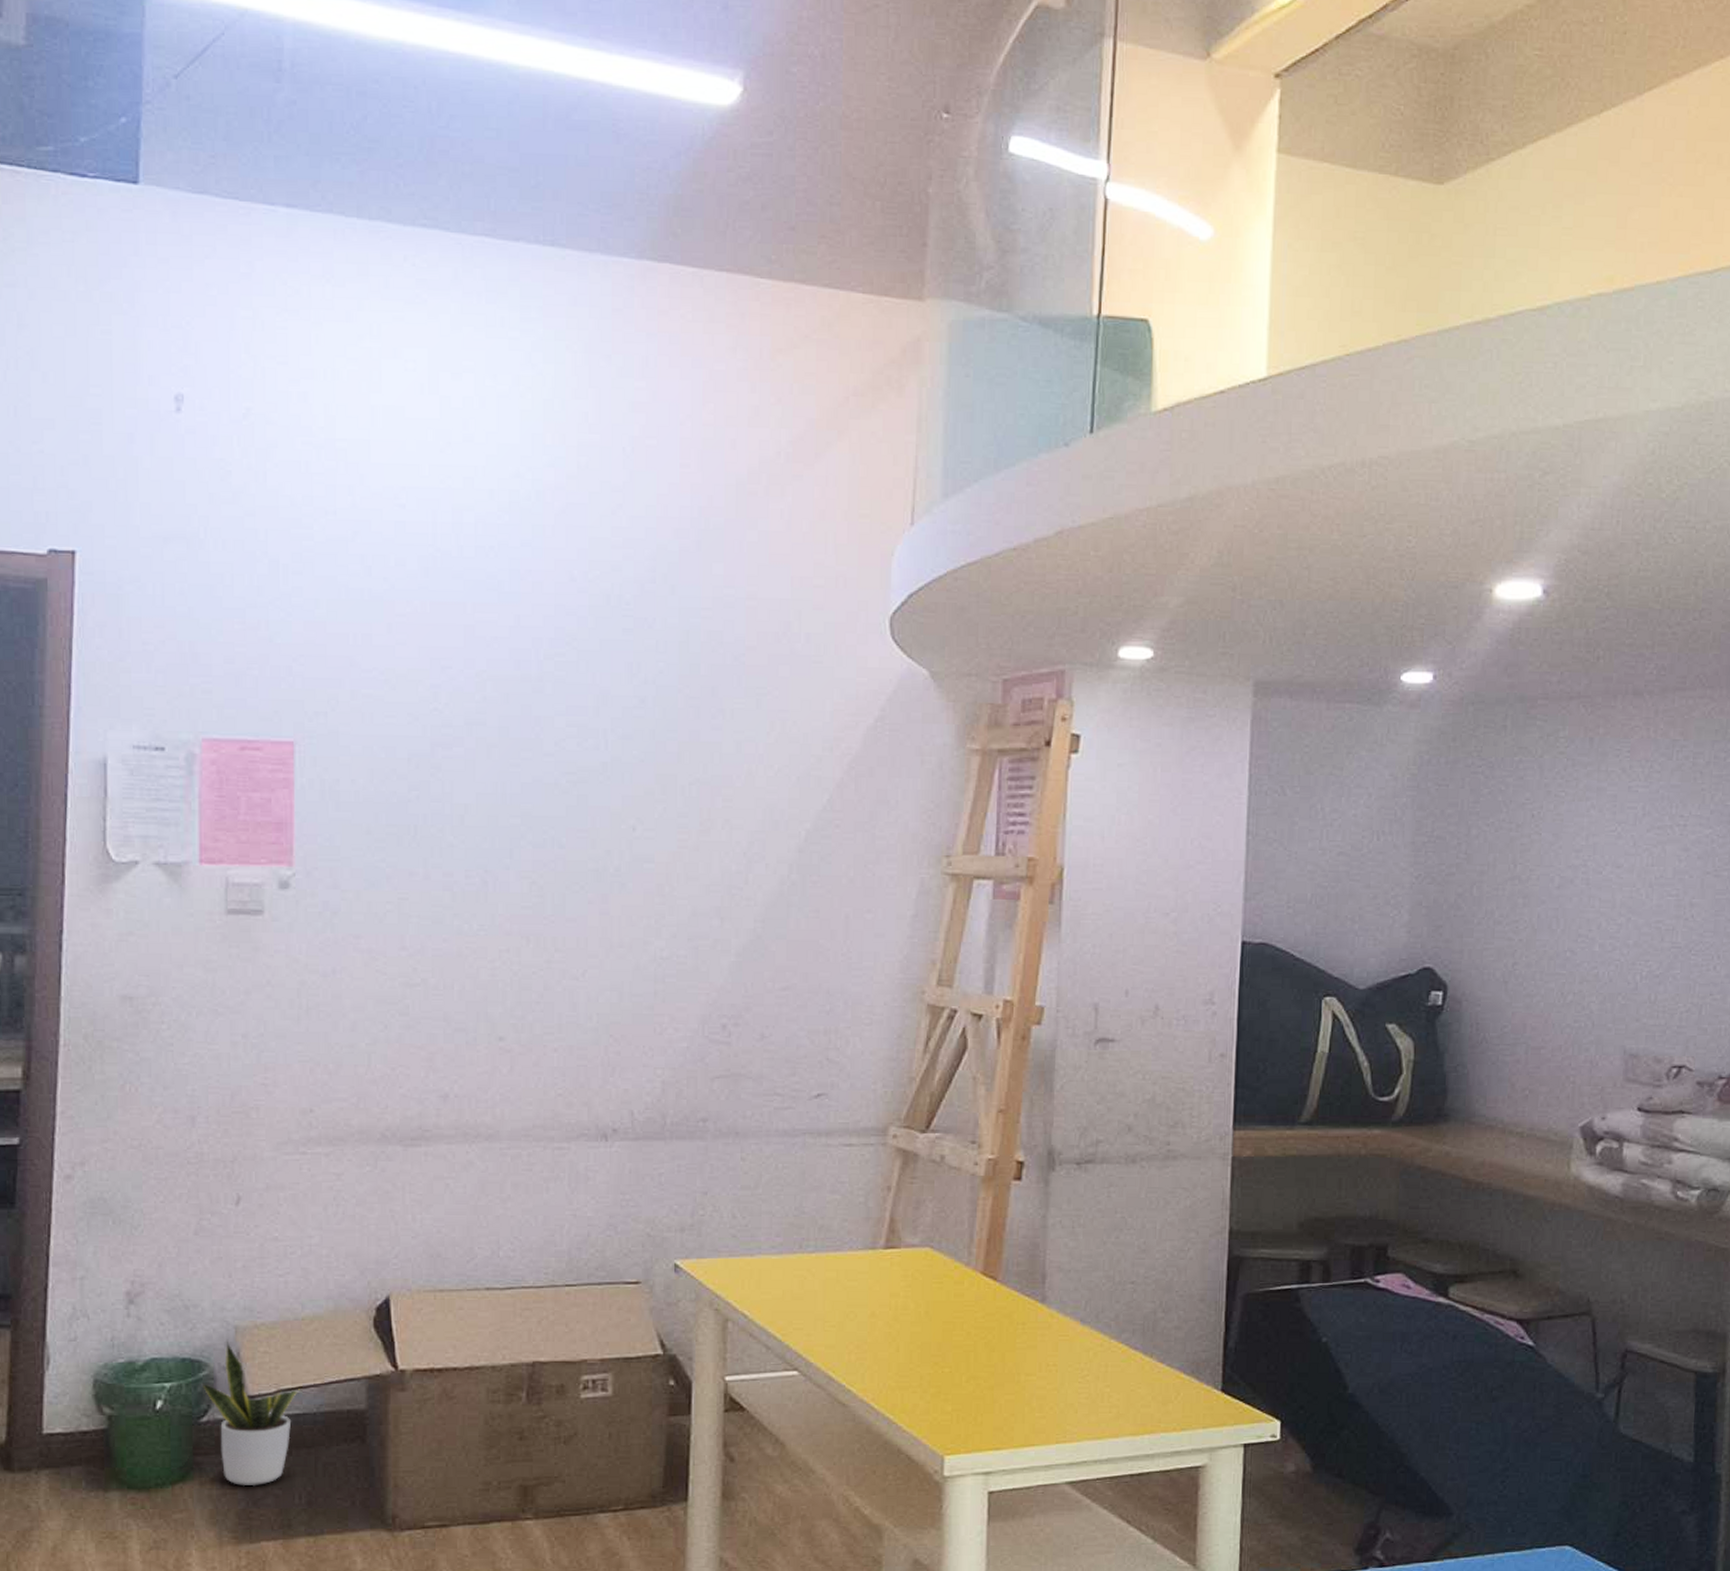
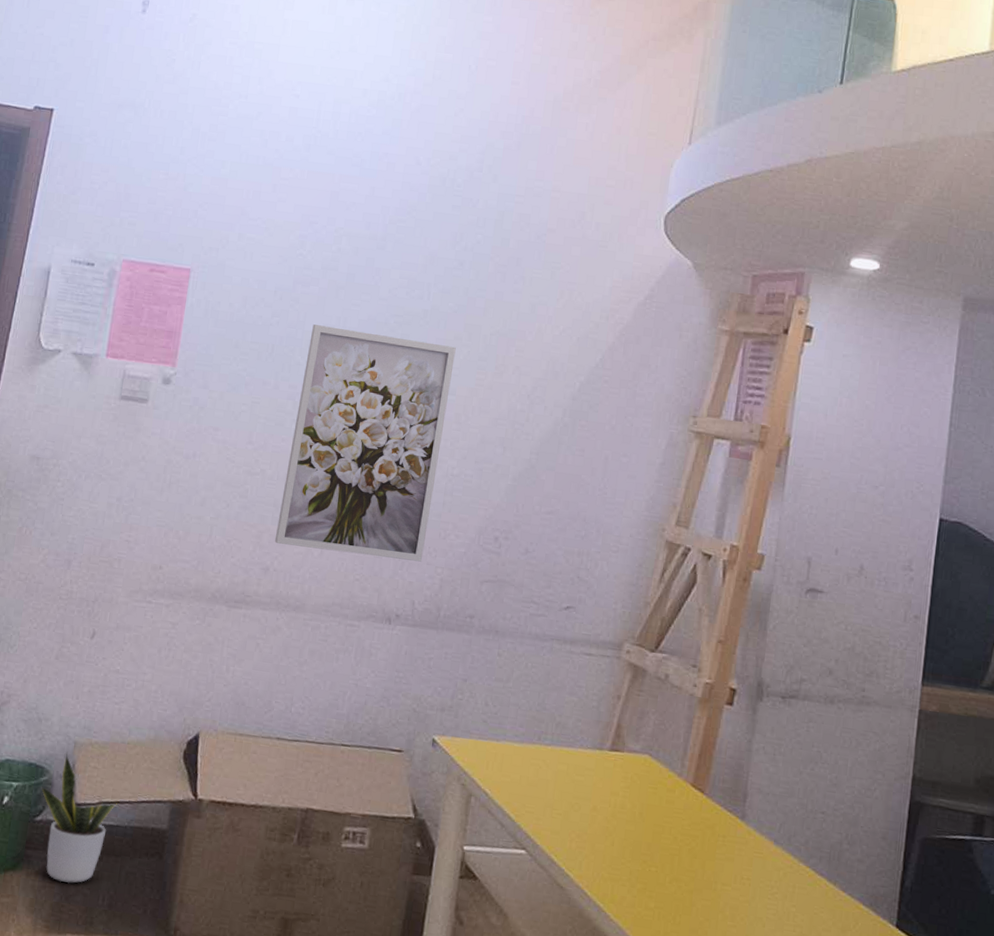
wall art: none [450,795,648,1065] -> present [274,324,456,562]

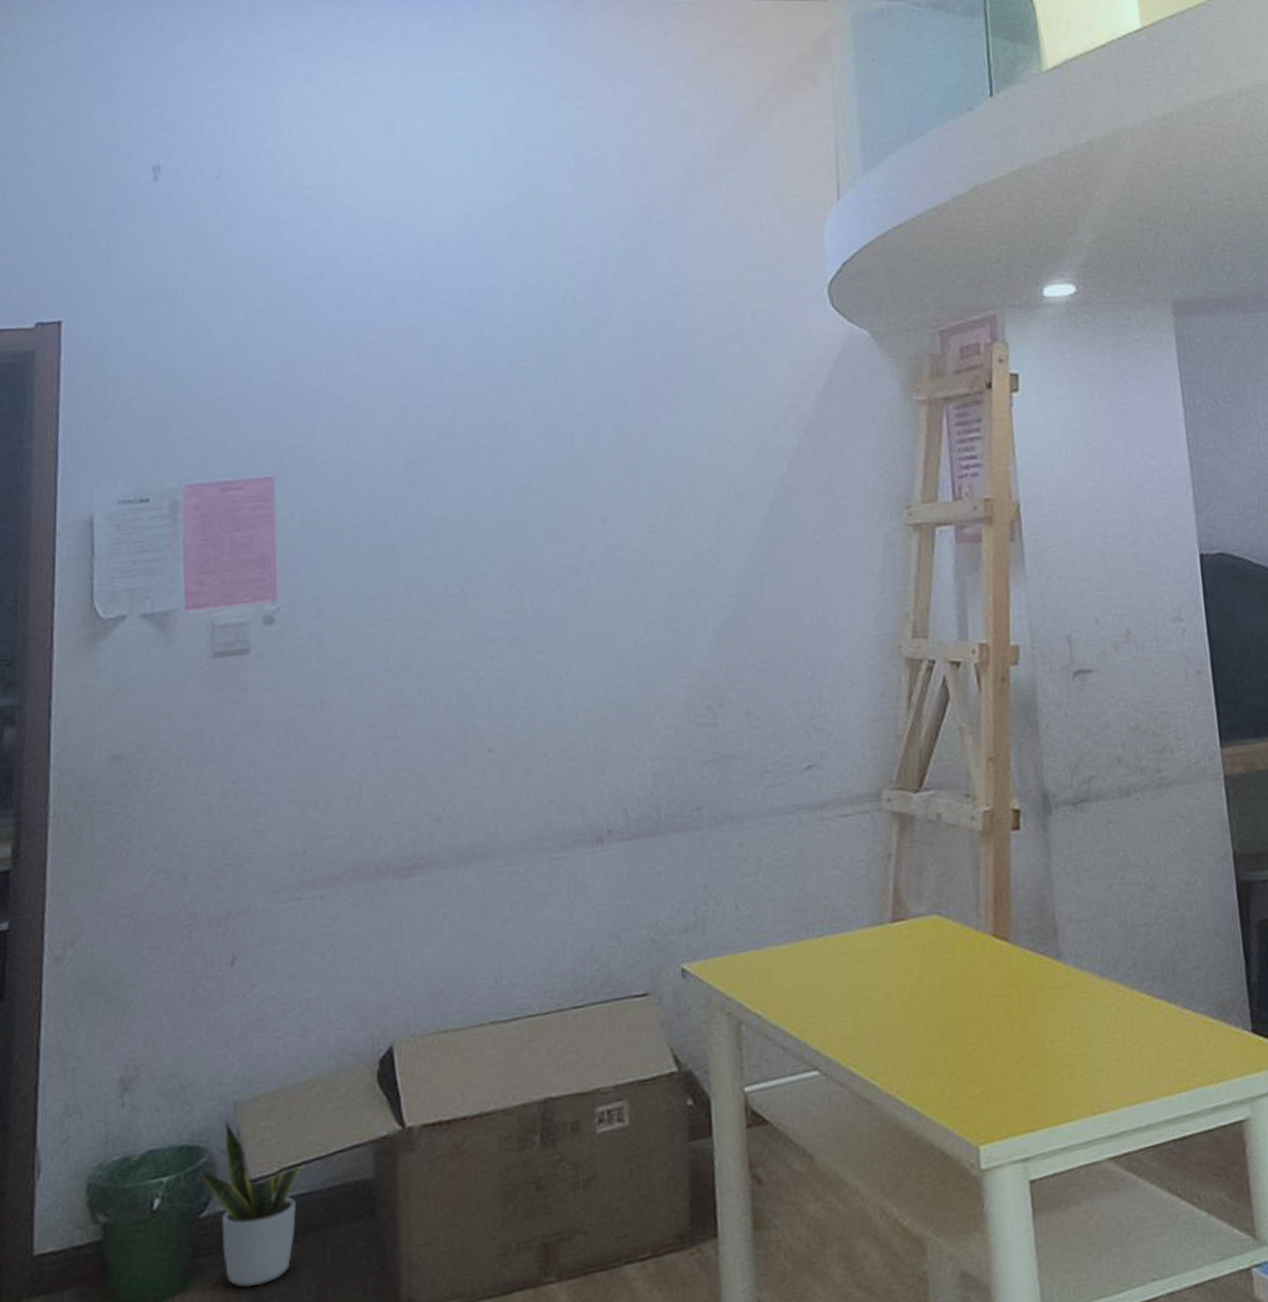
wall art: present [274,324,456,562] -> none [438,493,627,785]

